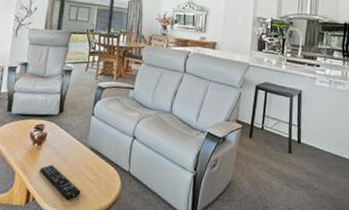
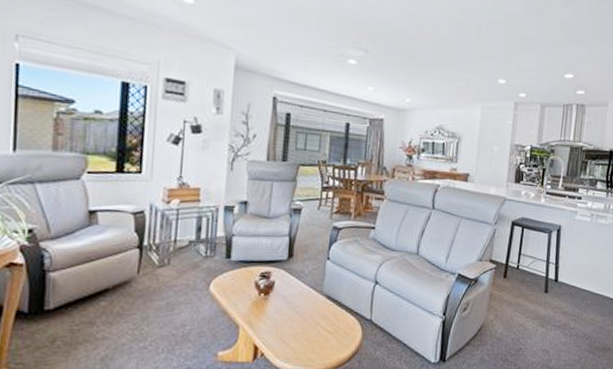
remote control: present [40,165,81,200] -> none [268,316,317,353]

